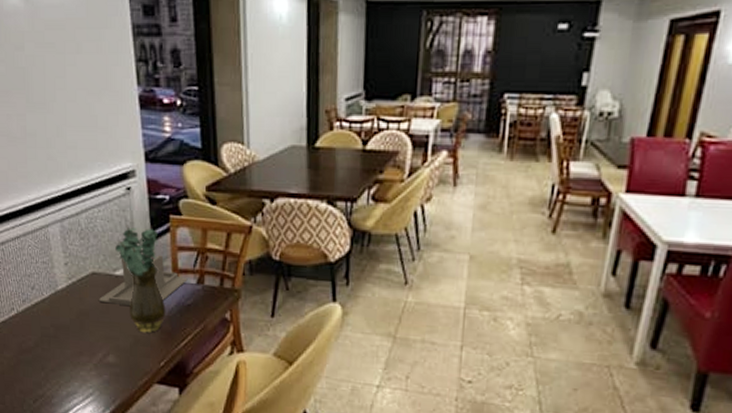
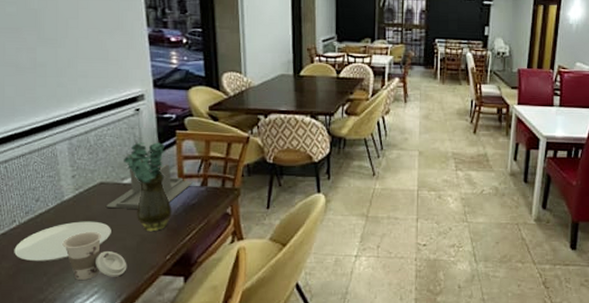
plate: none [14,314,104,356] -> present [14,221,111,262]
cup: none [58,327,121,380] -> present [62,232,127,280]

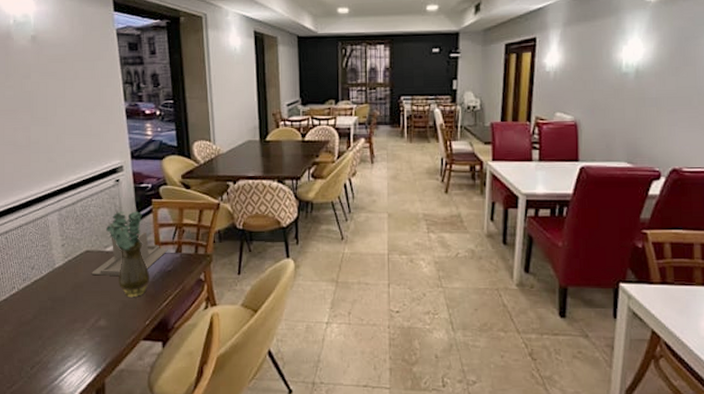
plate: present [14,221,111,262] -> none [14,287,96,326]
cup: present [62,232,127,280] -> none [54,298,111,344]

